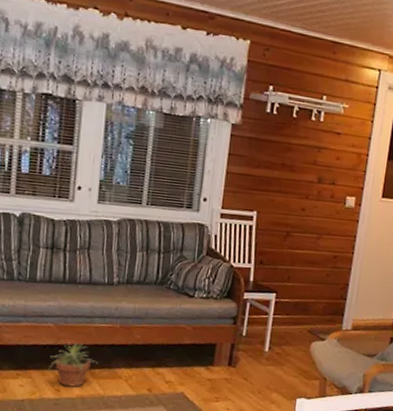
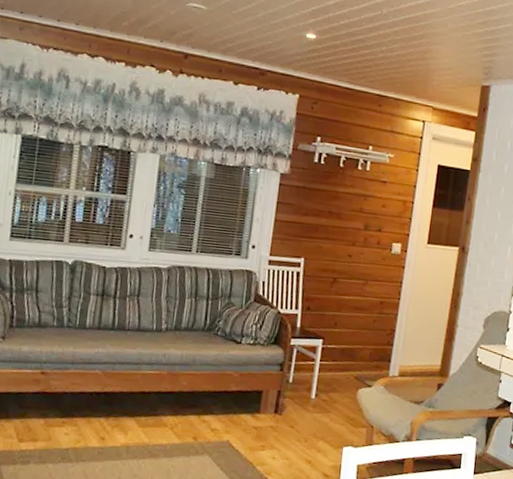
potted plant: present [49,342,98,387] -> none [95,389,144,435]

